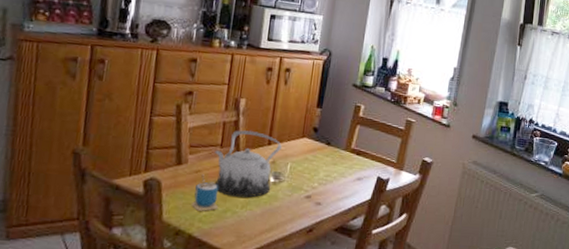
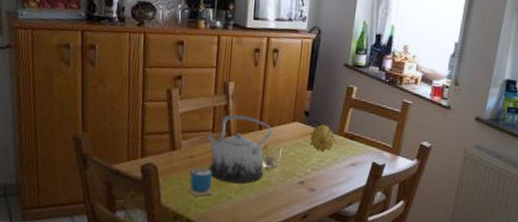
fruit: none [317,139,343,167] -> present [309,123,336,152]

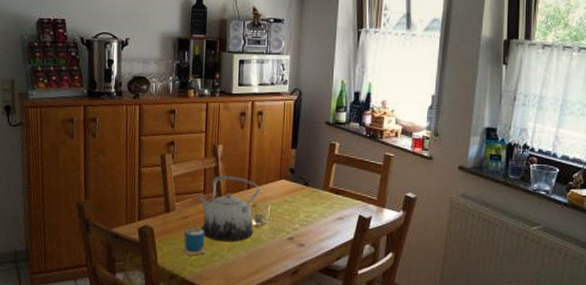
fruit: present [309,123,336,152] -> none [295,179,321,207]

